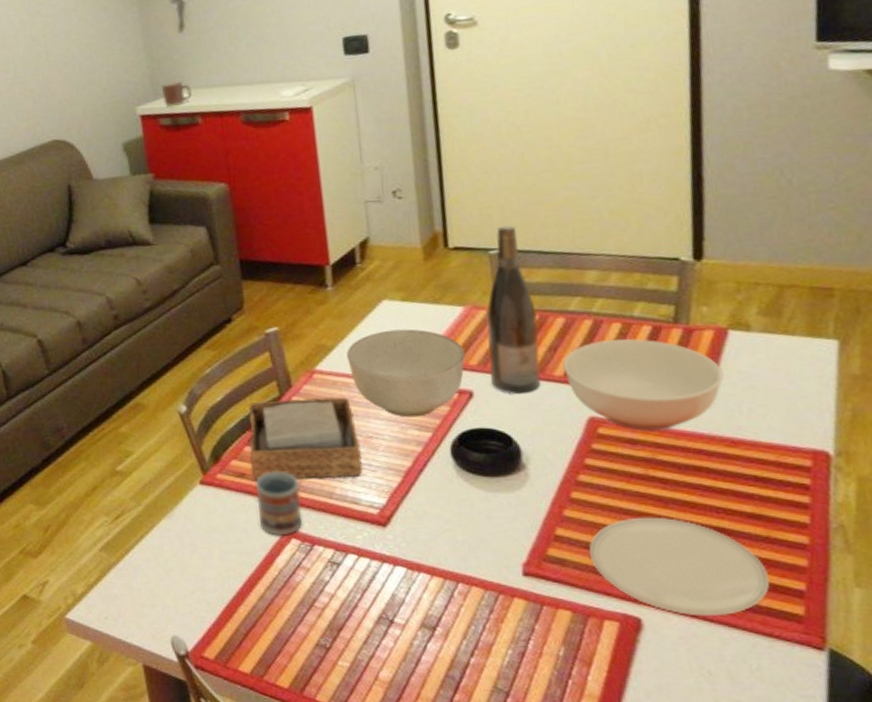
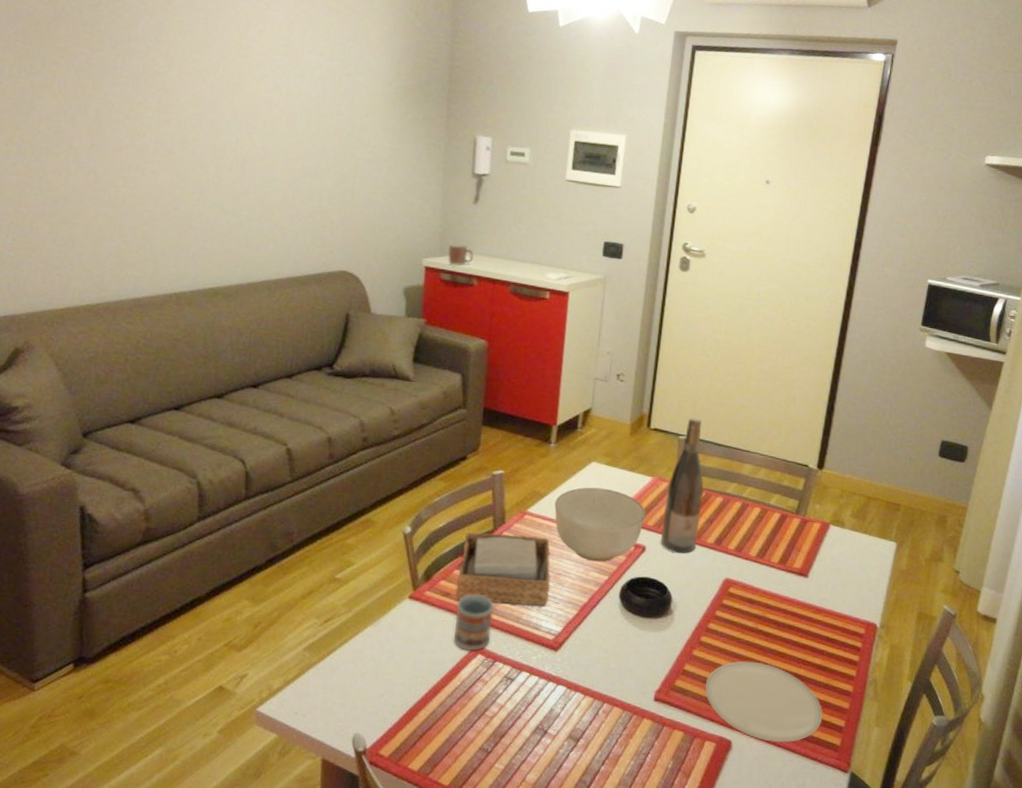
bowl: present [563,339,724,431] -> none [714,520,821,595]

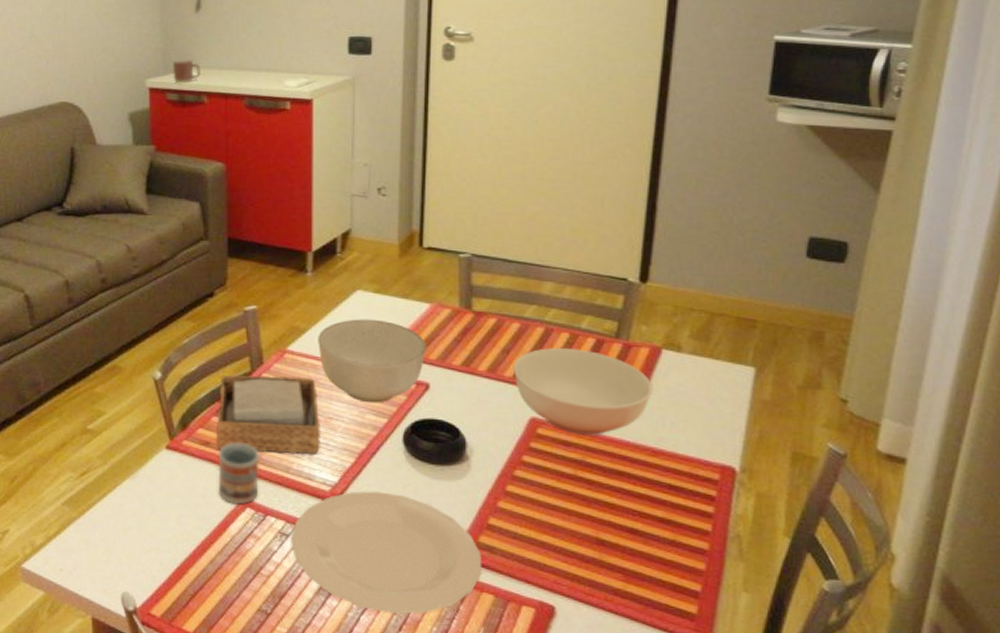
plate: none [515,640,676,750] -> present [291,491,482,614]
wine bottle: present [661,418,704,553] -> none [447,232,495,390]
plate: present [705,661,823,743] -> none [516,513,671,610]
bowl: none [714,520,821,595] -> present [514,348,653,435]

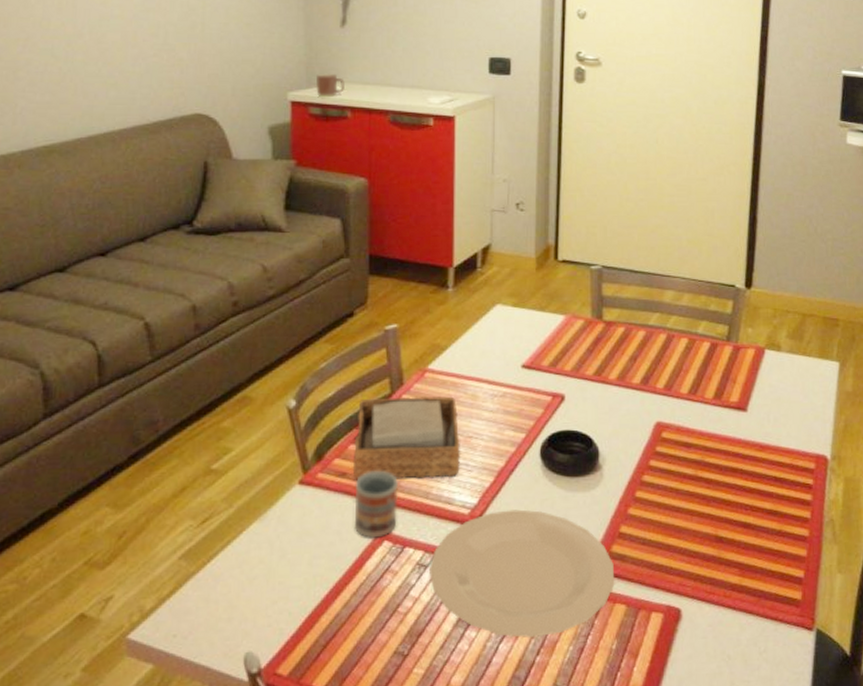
bowl: present [318,319,426,403] -> none [458,333,561,419]
bowl: present [514,348,653,435] -> none [640,353,759,435]

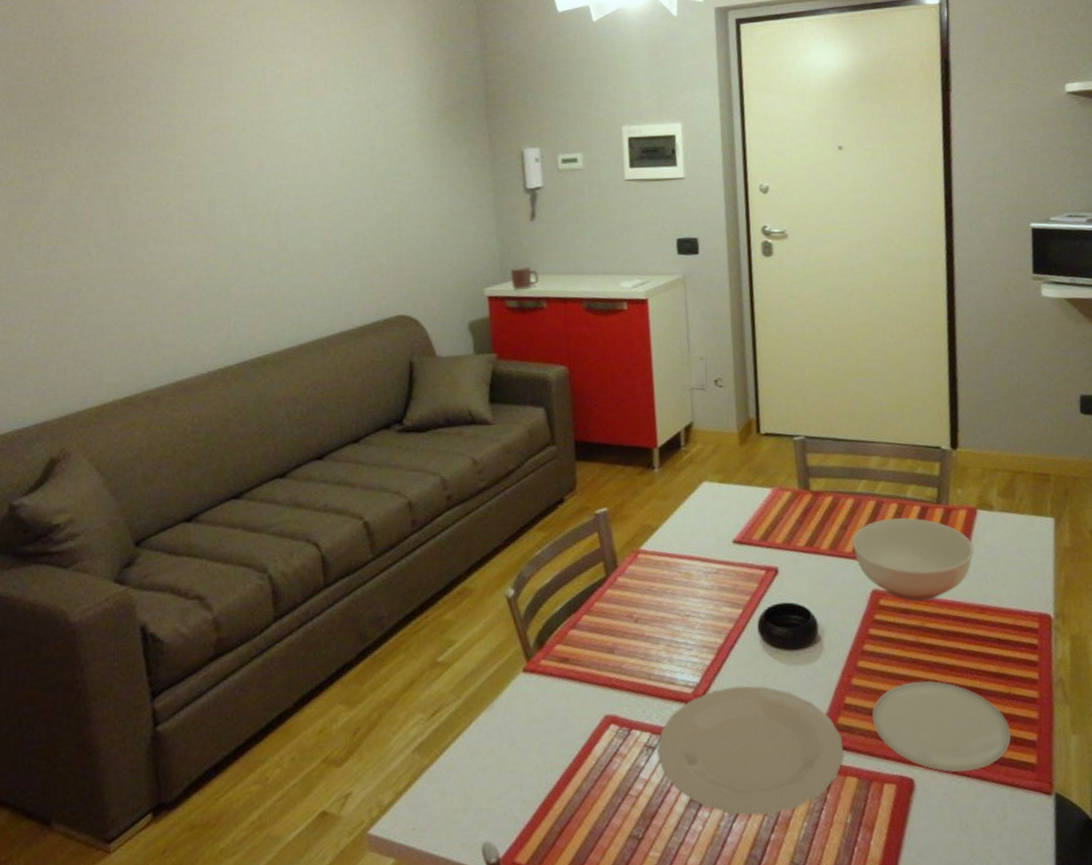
napkin holder: present [352,396,460,479] -> none [574,576,680,664]
cup: present [354,471,399,538] -> none [577,655,622,723]
bowl: none [640,353,759,435] -> present [852,517,975,601]
plate: none [645,513,779,605] -> present [871,680,1011,773]

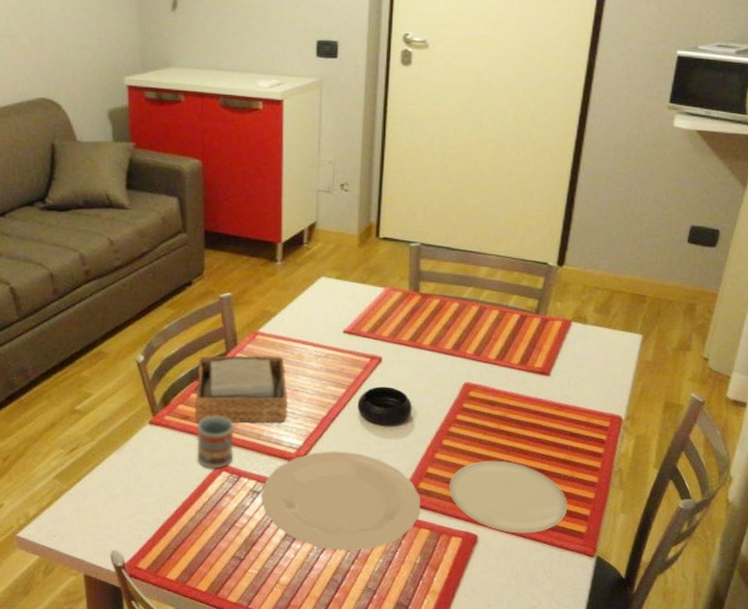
mug: present [510,266,539,291] -> none [149,58,177,82]
napkin holder: none [574,576,680,664] -> present [194,355,288,423]
cup: none [577,655,622,723] -> present [197,416,235,469]
bowl: present [852,517,975,601] -> none [452,324,563,395]

